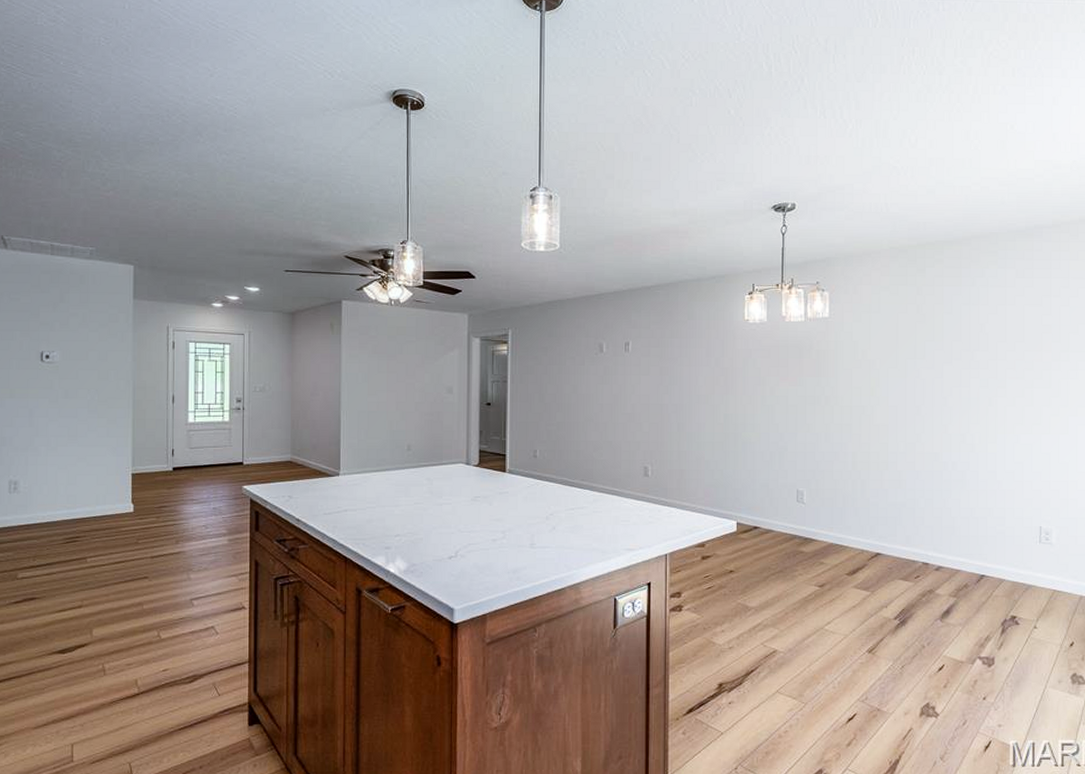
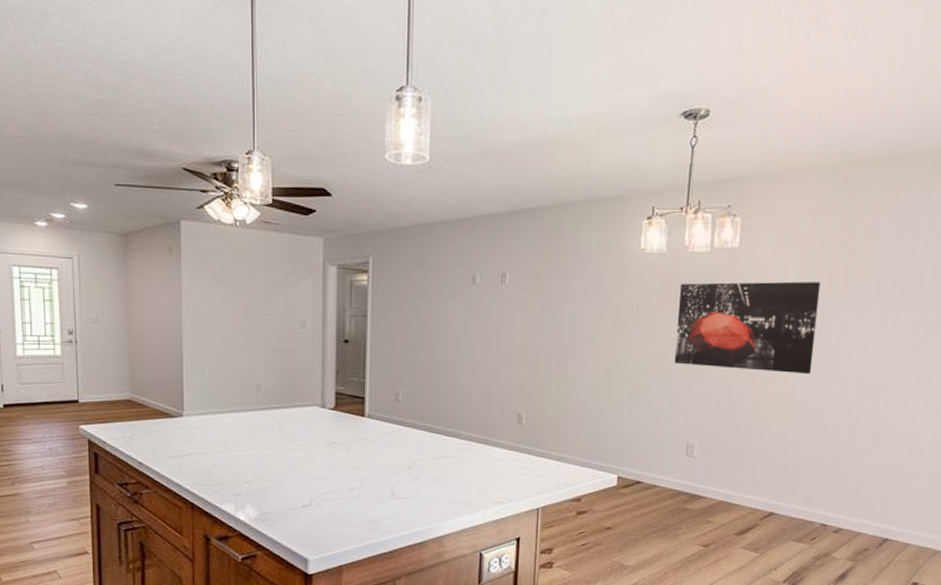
wall art: none [780,345,901,426] -> present [674,281,821,375]

